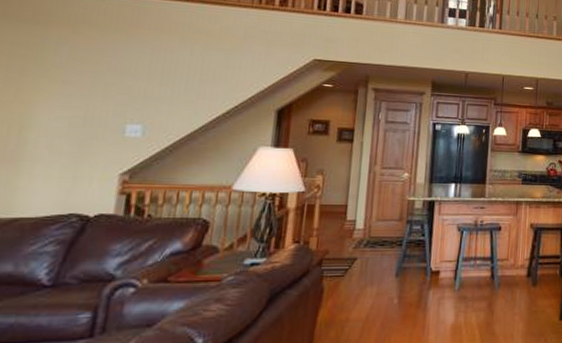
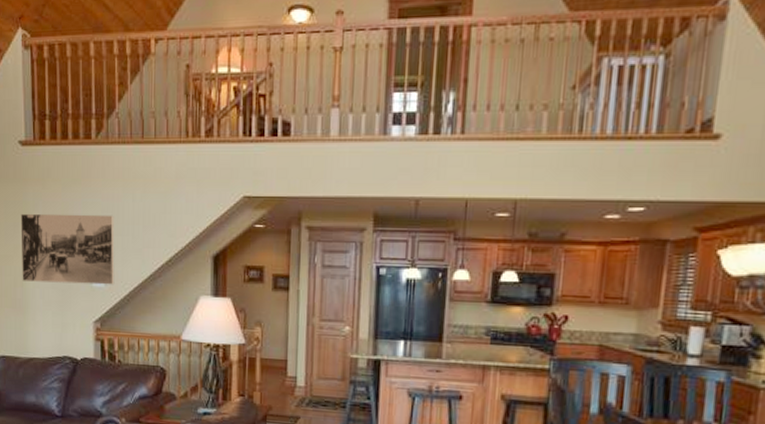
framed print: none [21,56,165,136] -> present [20,213,115,285]

